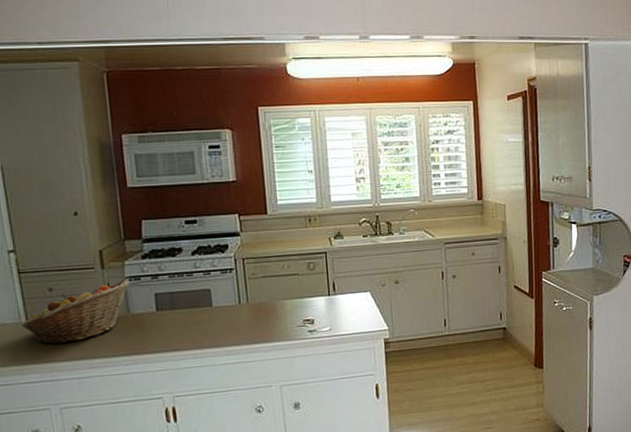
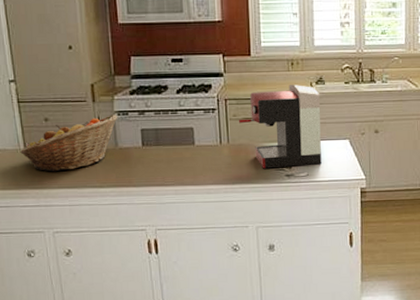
coffee maker: none [257,240,344,326] -> present [238,85,322,169]

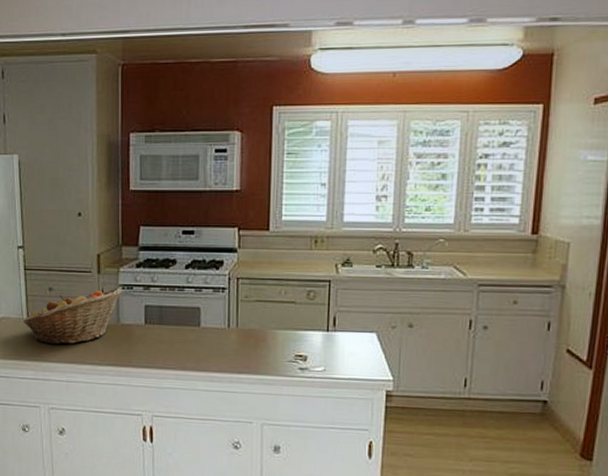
coffee maker: present [238,85,322,169] -> none [250,266,346,360]

